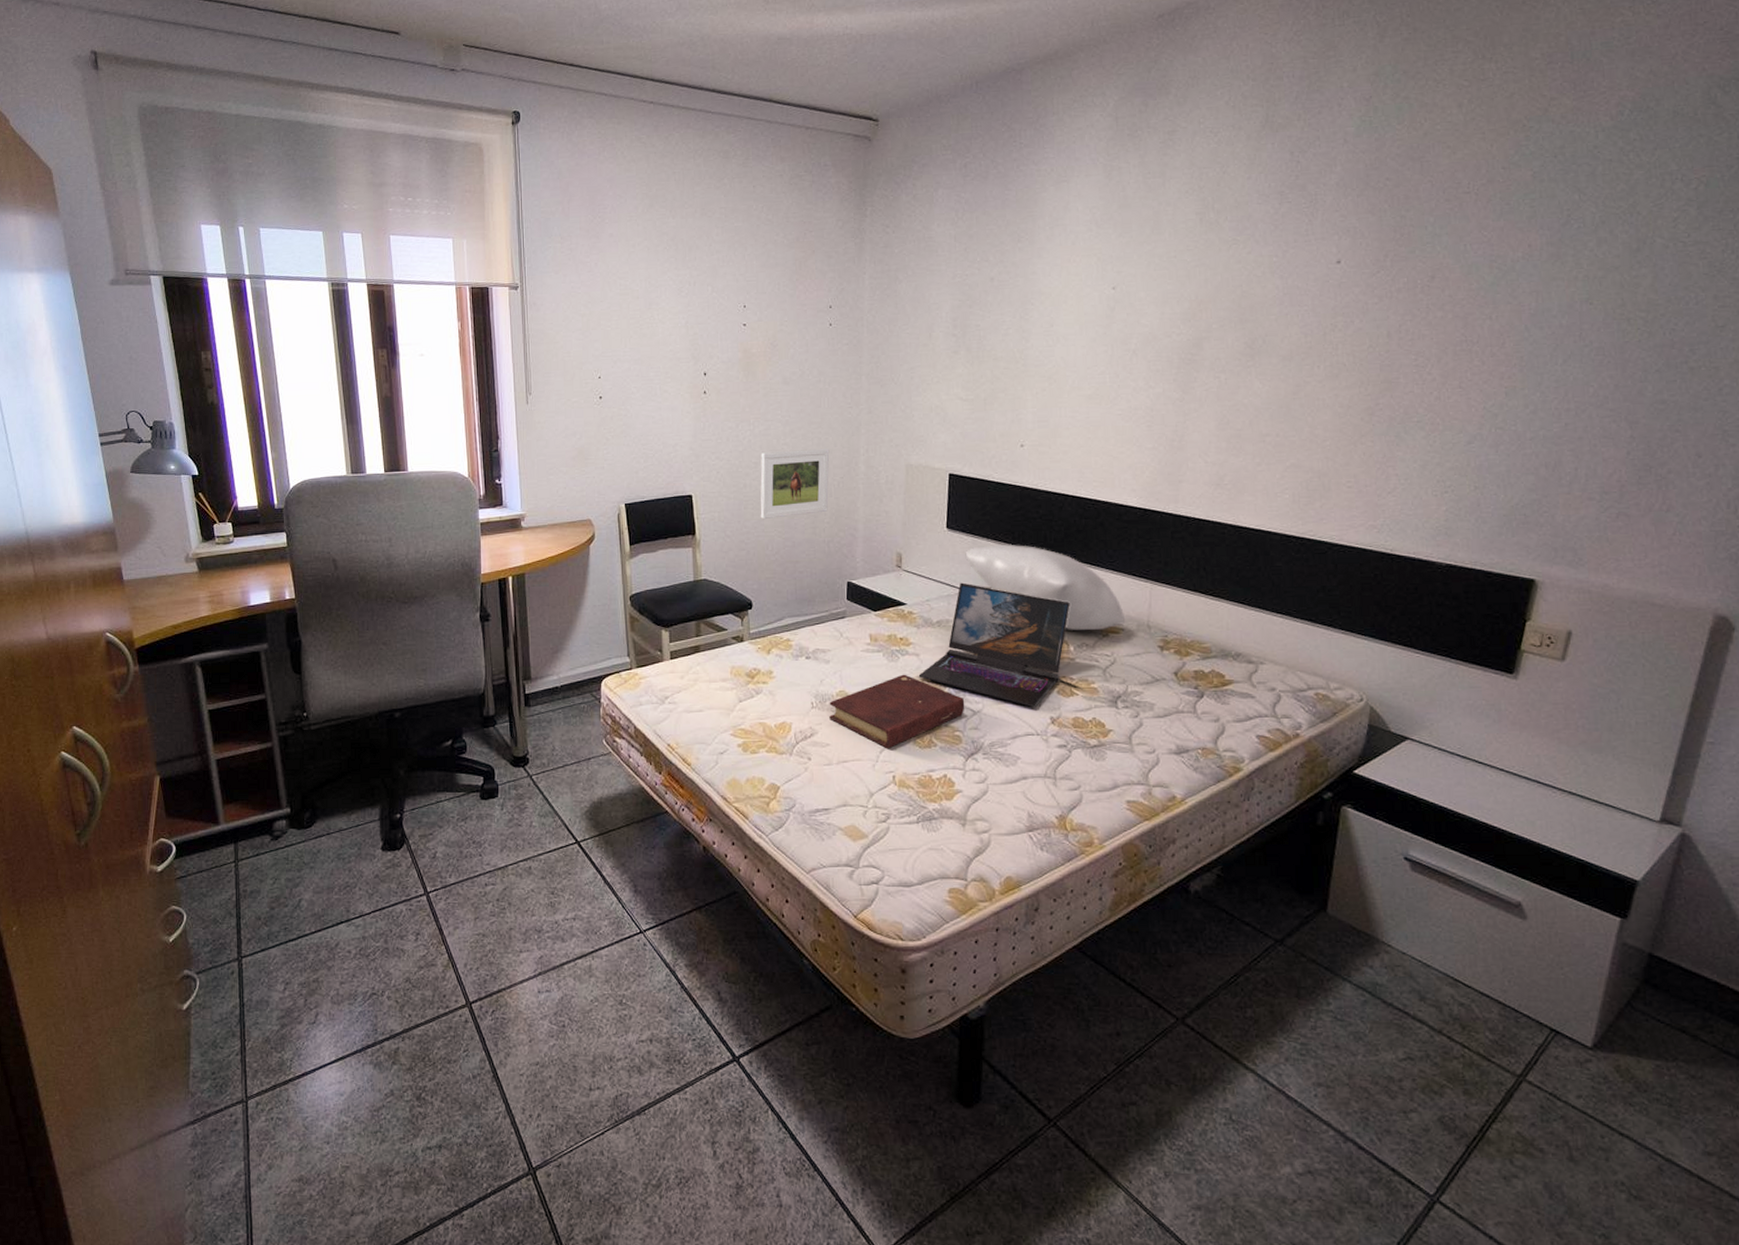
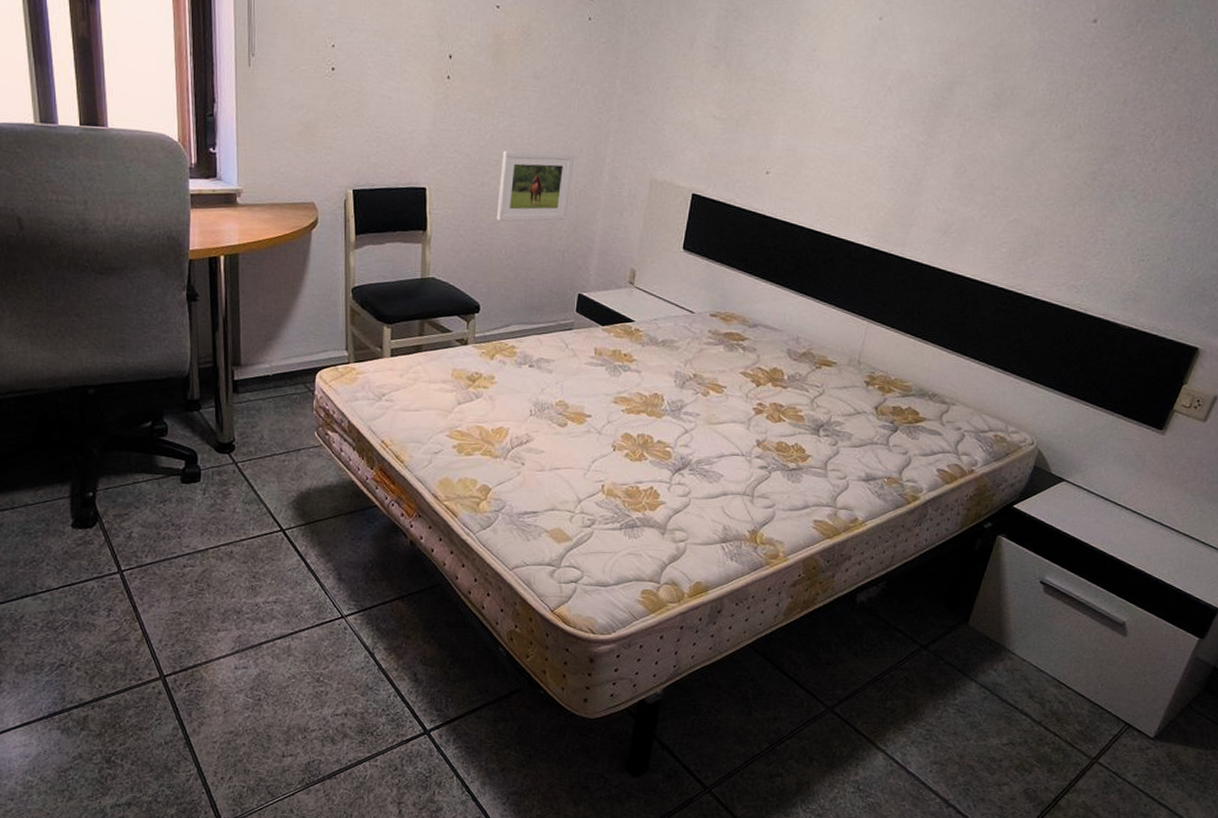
book: present [829,674,965,749] -> none [546,389,679,460]
laptop: present [918,582,1070,708] -> none [637,304,791,430]
pillow: present [965,544,1126,630] -> none [697,269,840,362]

